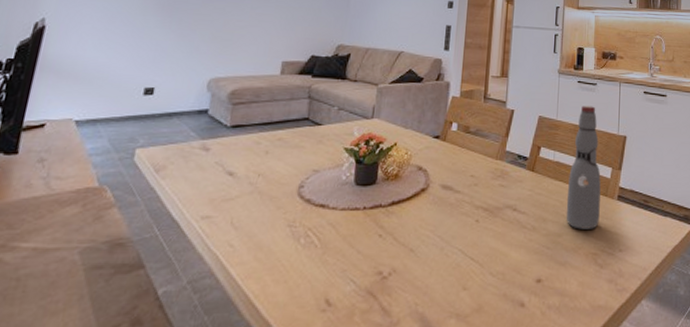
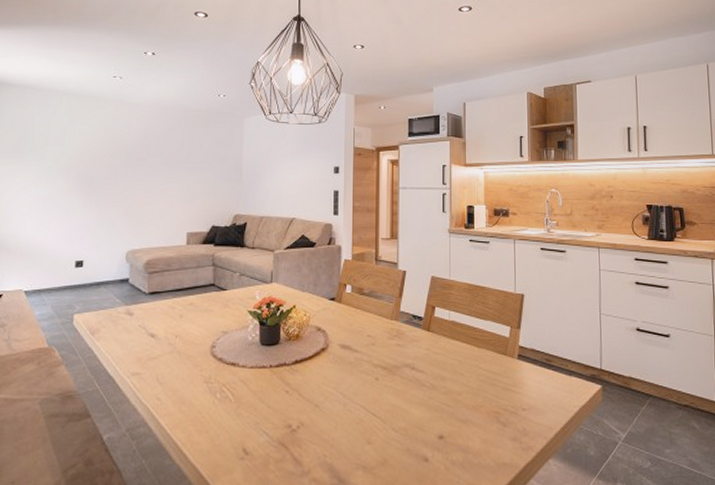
bottle: present [566,106,601,229] -> none [464,264,500,388]

